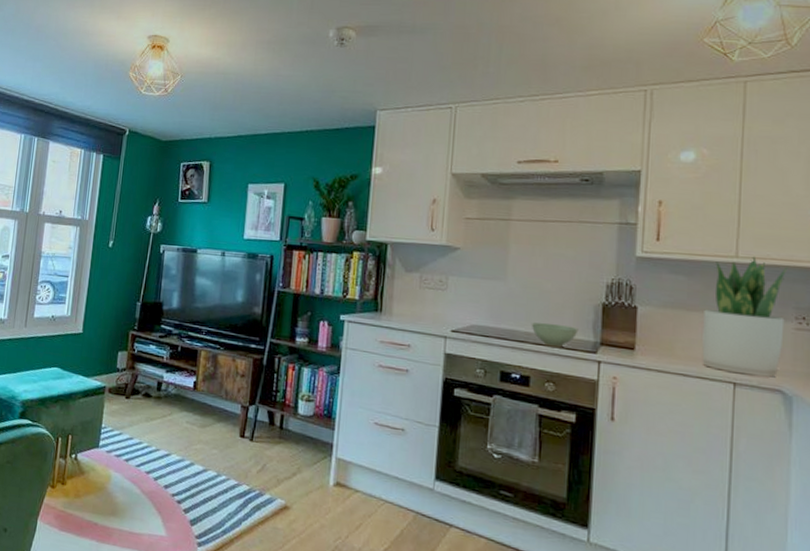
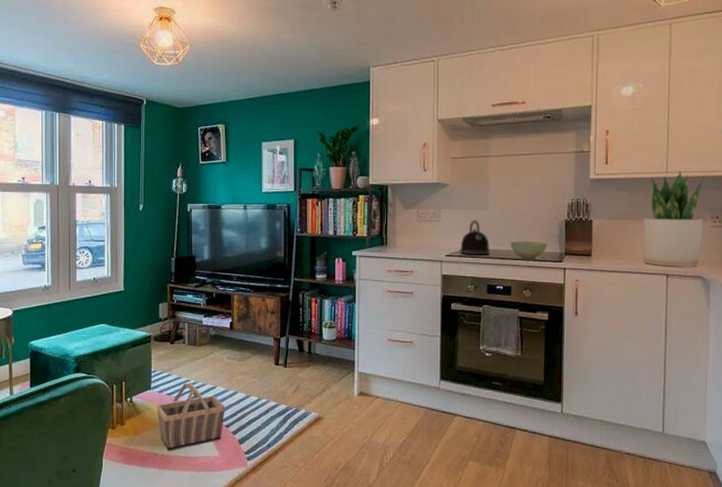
basket: none [102,444,179,523] -> present [156,382,225,452]
books: none [139,374,172,405] -> present [182,321,211,346]
kettle: none [469,292,507,336] -> present [460,220,491,255]

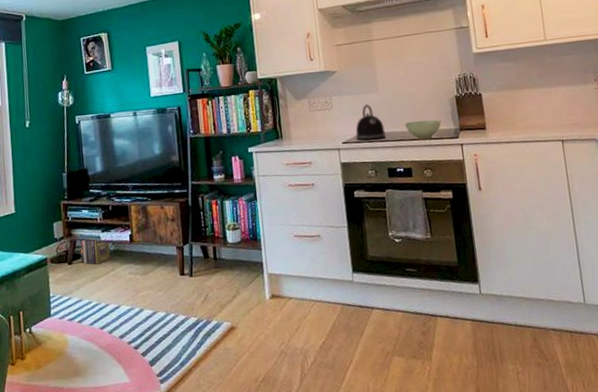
basket: present [156,382,225,452] -> none [58,303,132,384]
planter: present [642,170,705,267] -> none [530,37,591,133]

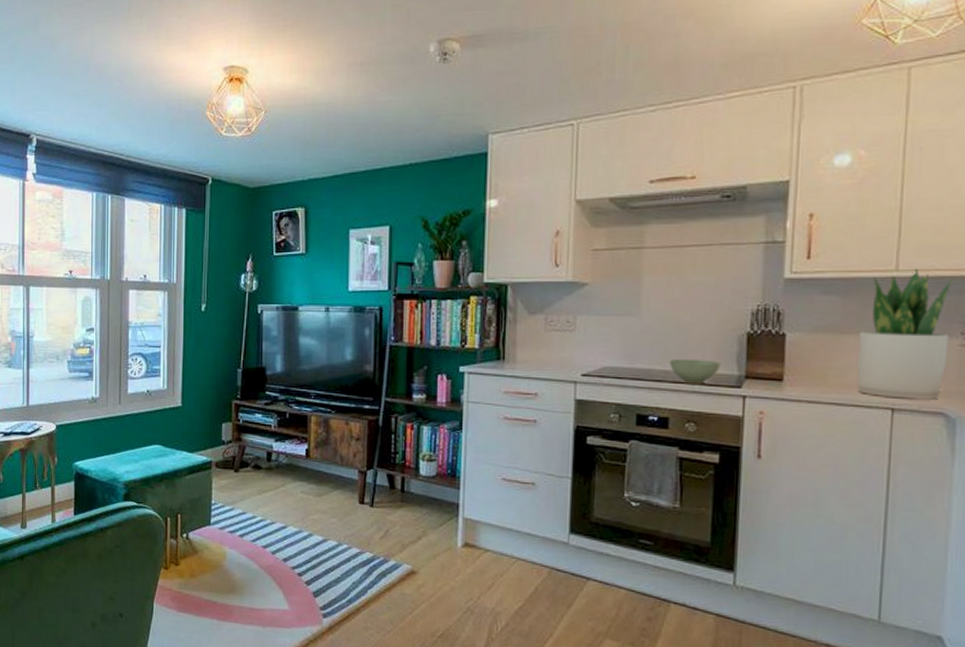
books: present [79,238,111,265] -> none [248,445,283,477]
kettle: present [355,104,386,141] -> none [601,330,642,376]
planter: none [530,37,591,133] -> present [856,268,955,400]

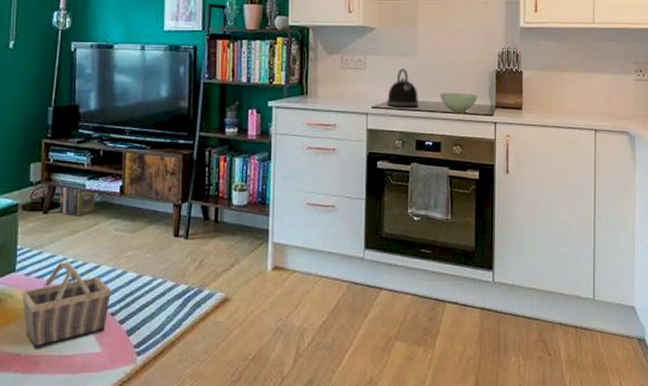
basket: none [216,518,298,600] -> present [22,260,111,350]
books: none [248,445,283,477] -> present [59,185,96,216]
kettle: none [601,330,642,376] -> present [387,68,419,108]
planter: present [856,268,955,400] -> none [571,21,629,122]

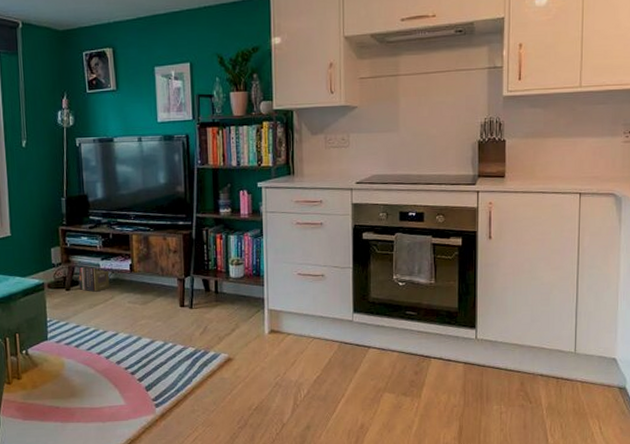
basket: present [22,260,111,350] -> none [55,329,130,404]
kettle: present [387,68,419,108] -> none [371,144,402,182]
bowl: present [439,92,478,115] -> none [422,164,460,186]

